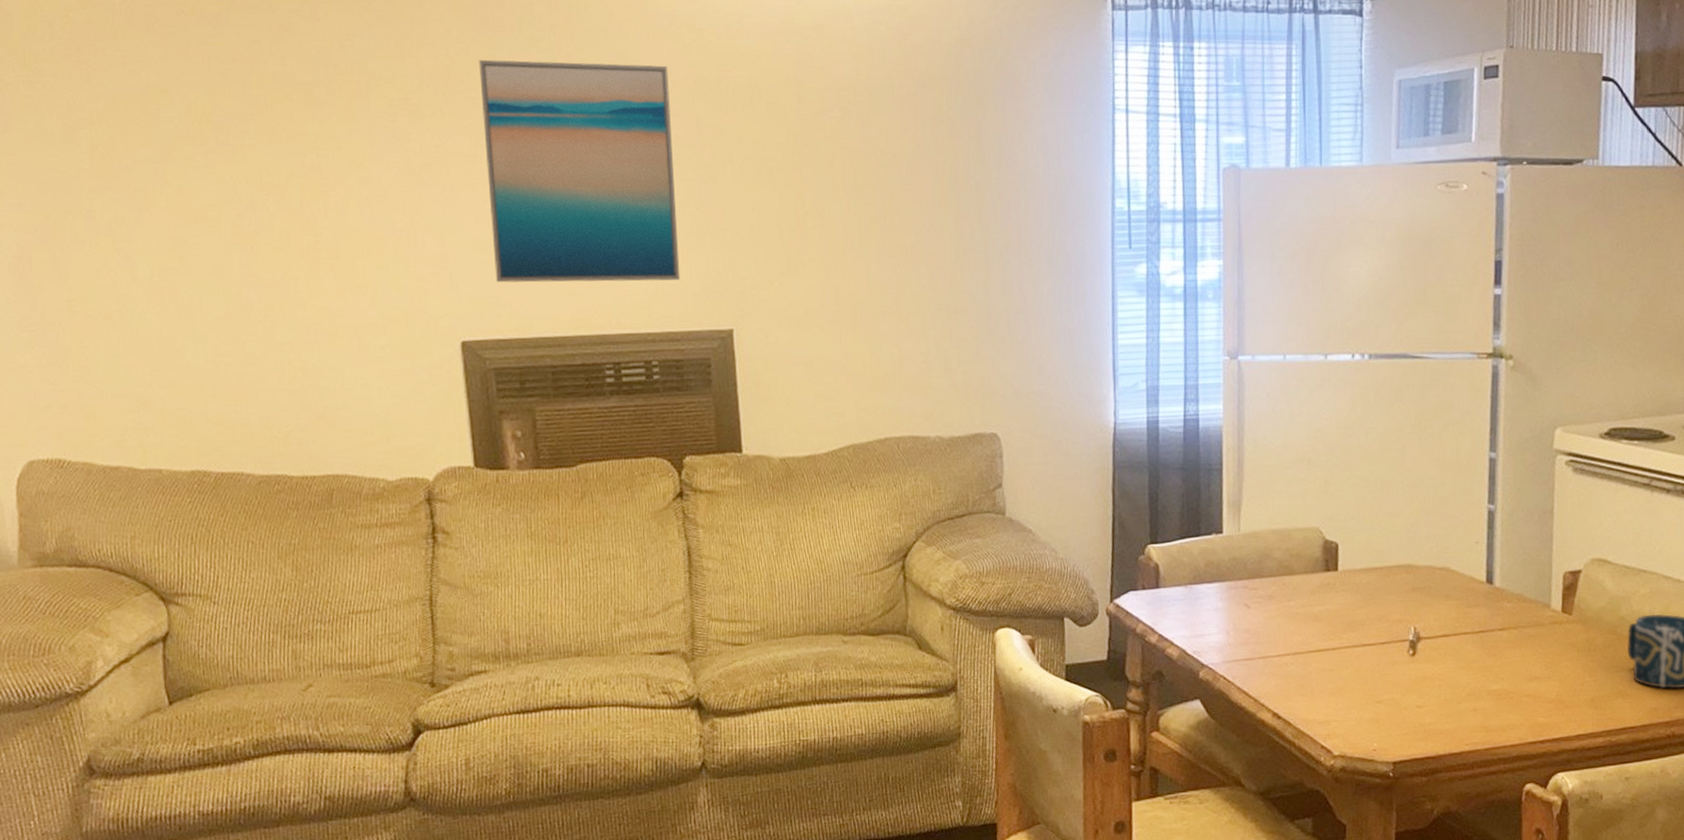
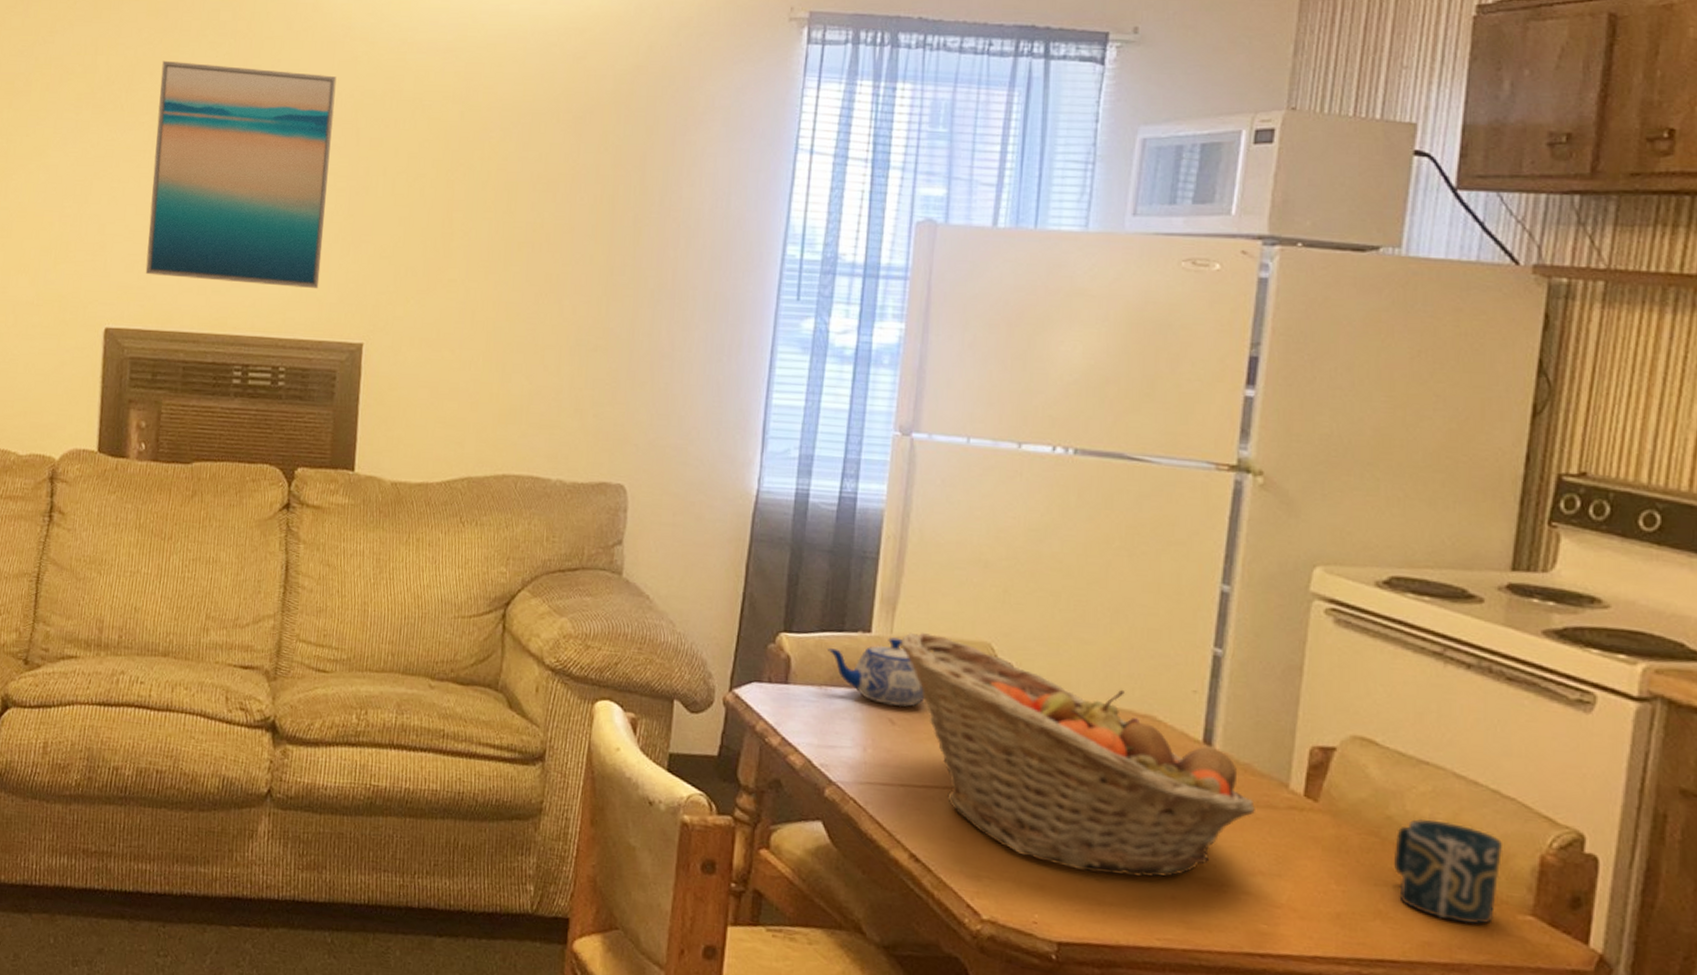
teapot: none [1188,534,1272,593] -> present [827,637,925,707]
fruit basket: none [1248,526,1528,702] -> present [901,632,1255,878]

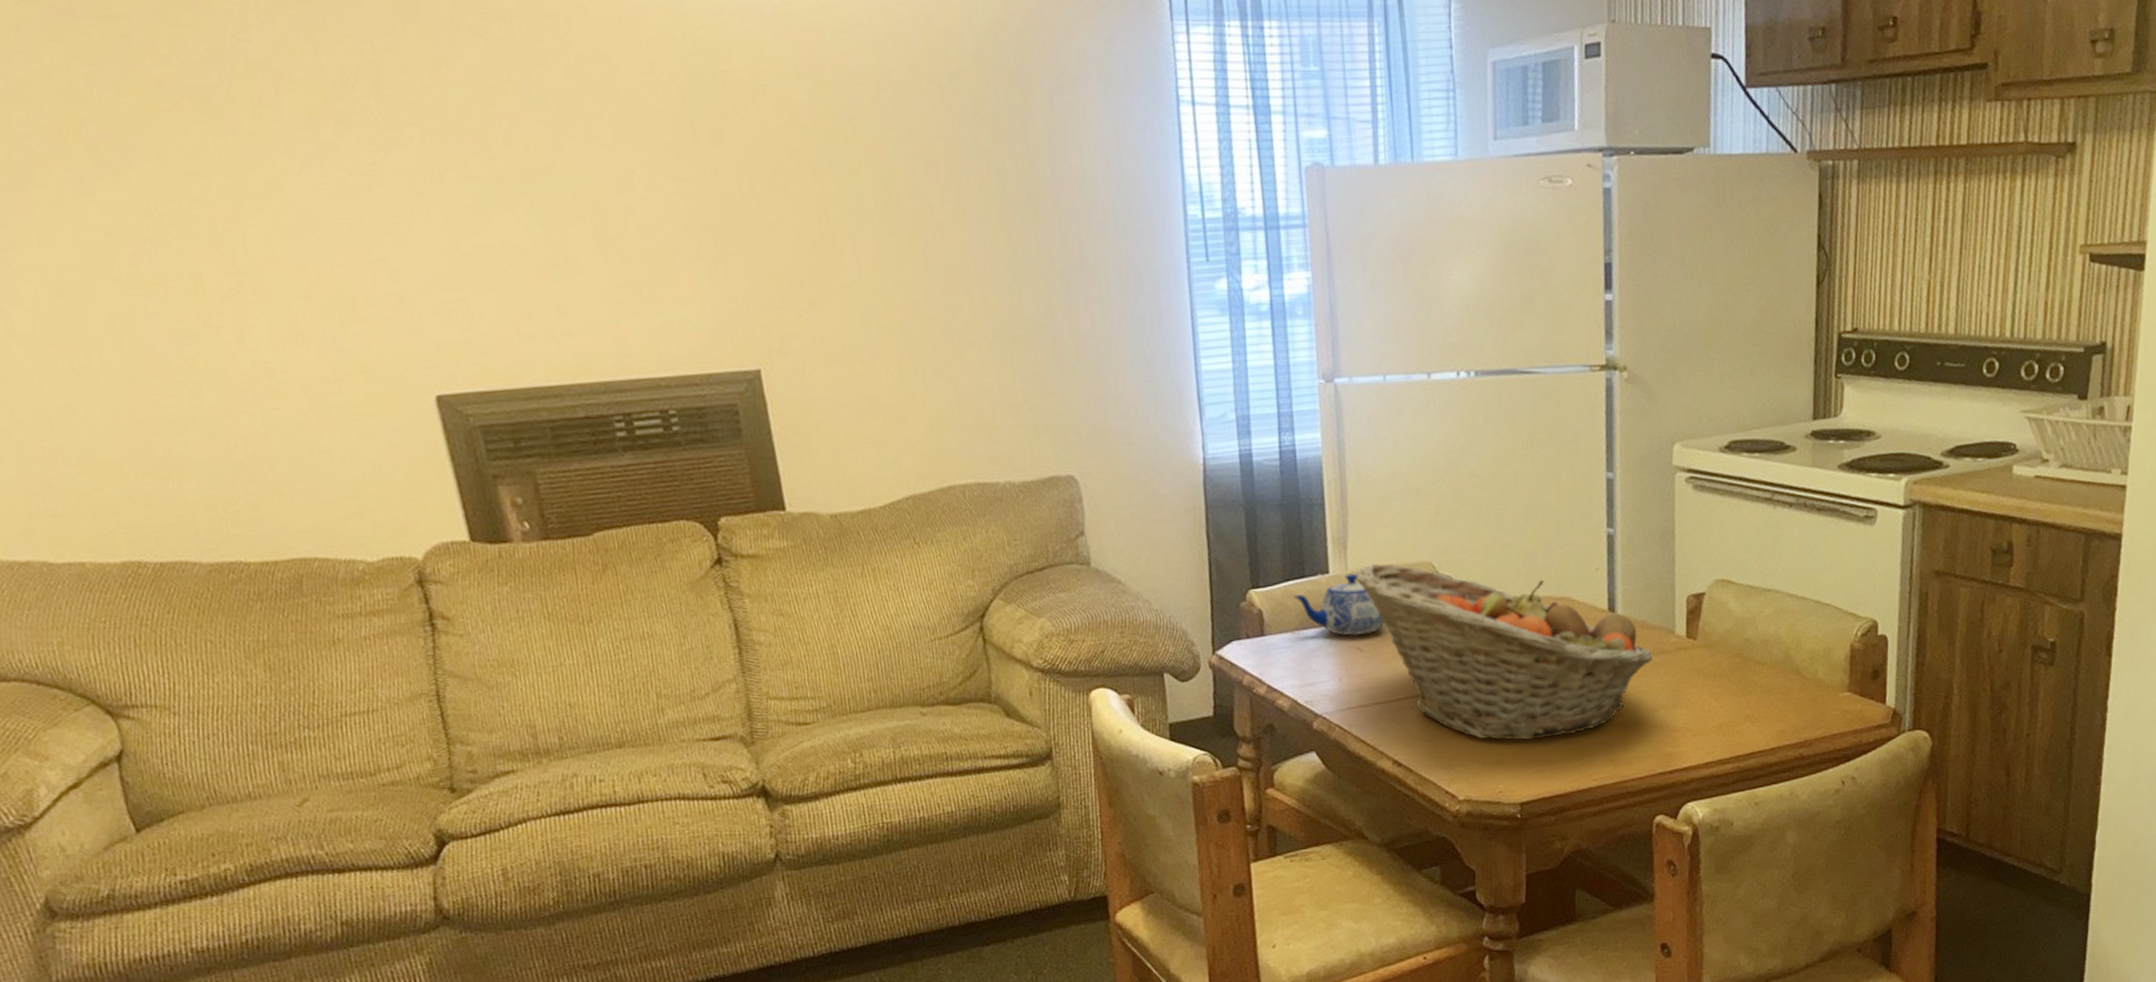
wall art: present [145,60,337,289] -> none [413,54,692,325]
cup: present [1394,818,1503,925] -> none [1753,633,1826,710]

